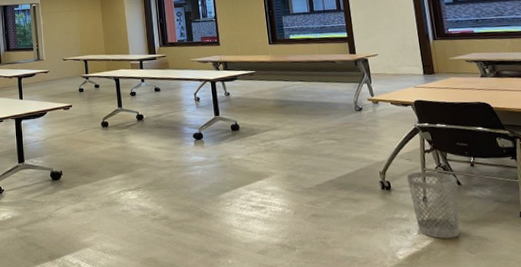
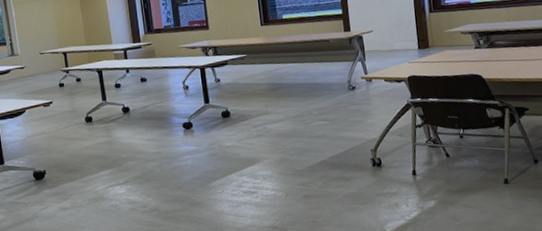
wastebasket: present [406,171,460,239] -> none [397,145,447,210]

